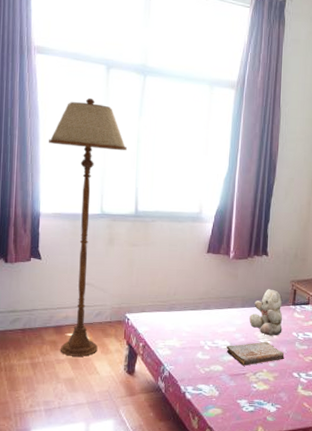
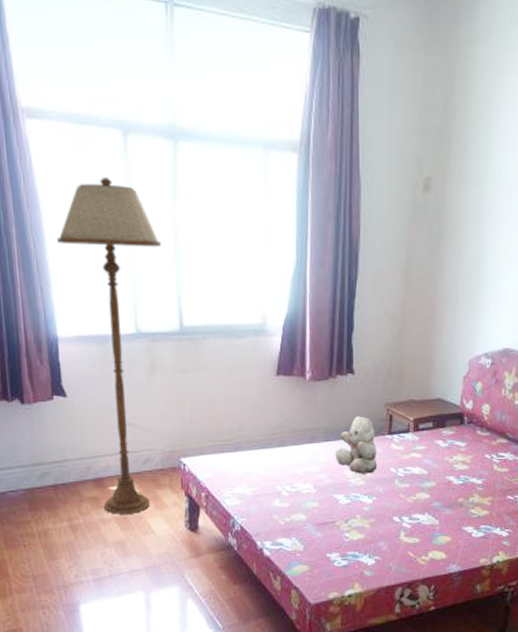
book: present [226,341,285,366] -> none [309,481,382,512]

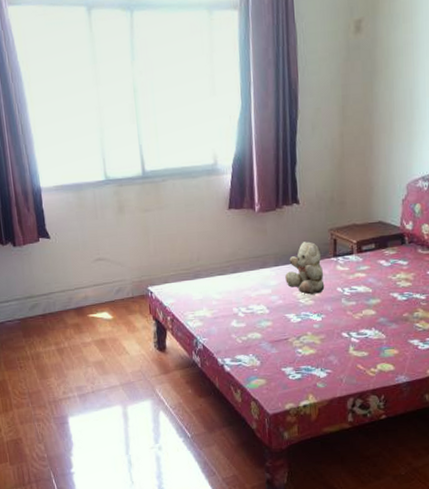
floor lamp: present [57,178,161,514] -> none [37,49,124,338]

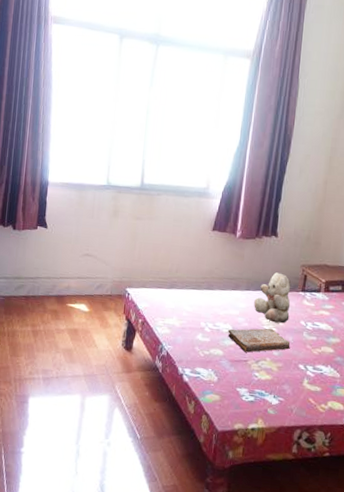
book: none [263,301,330,331] -> present [227,328,291,353]

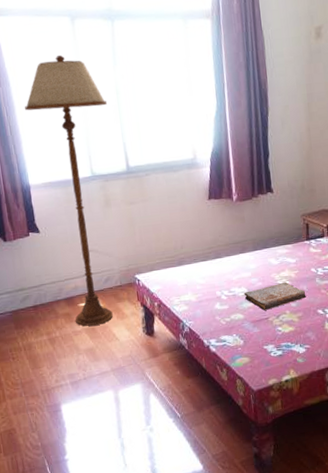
floor lamp: none [60,68,136,328] -> present [25,55,113,326]
teddy bear: present [254,272,291,324] -> none [263,227,300,276]

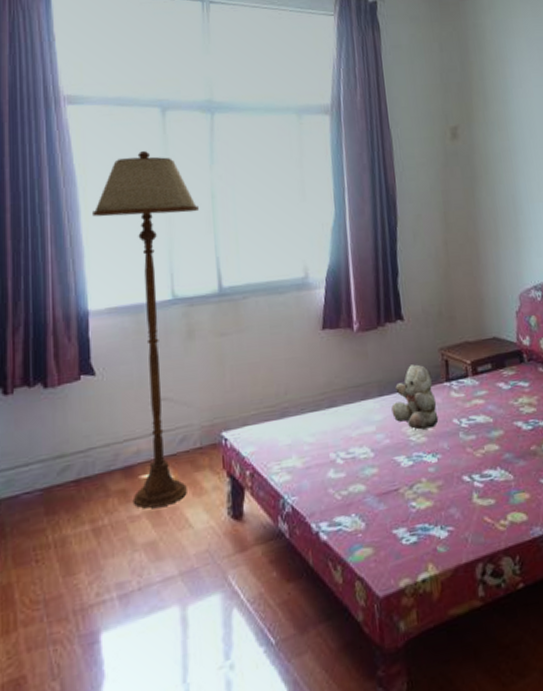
book: present [244,282,306,311] -> none [366,438,448,479]
teddy bear: none [263,227,300,276] -> present [391,364,439,430]

